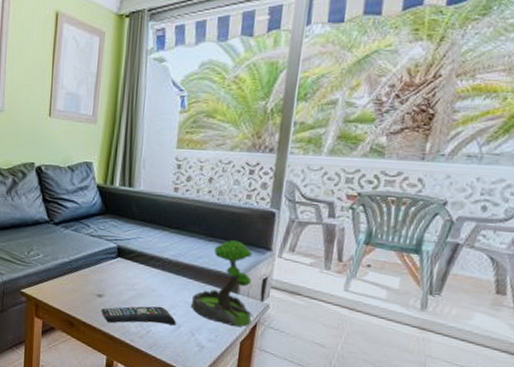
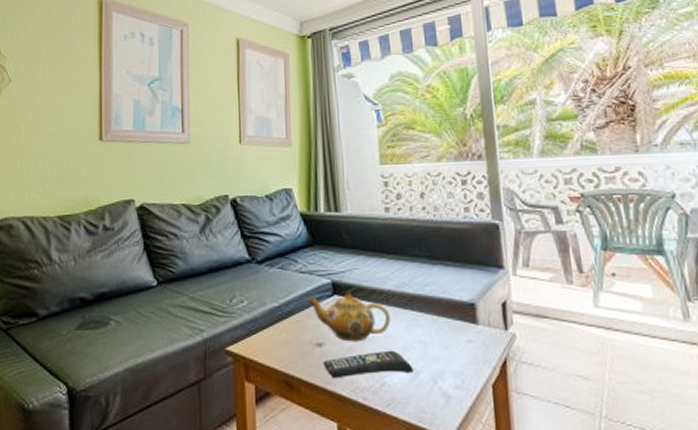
teapot: none [94,254,164,297] -> present [307,290,391,342]
plant: present [192,239,254,327] -> none [427,260,501,365]

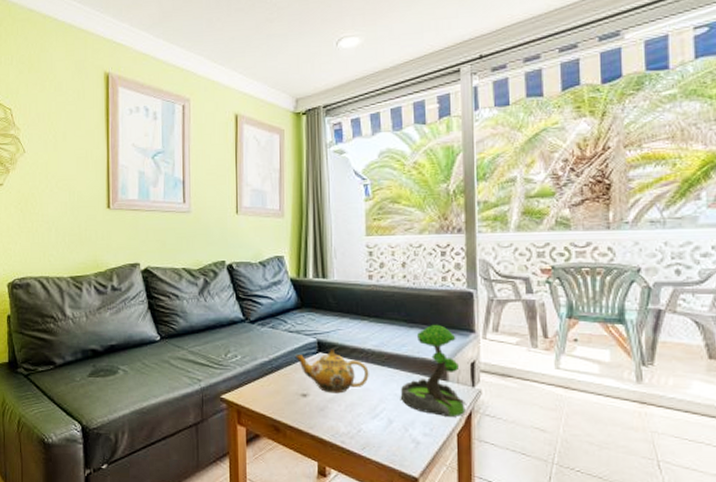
remote control: present [322,350,413,379] -> none [307,401,387,425]
plant: none [427,260,501,365] -> present [401,324,467,417]

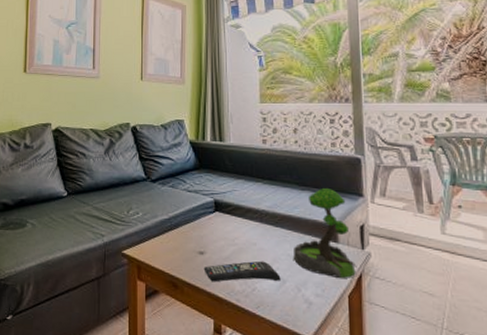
teapot: present [294,348,369,394] -> none [193,208,263,252]
remote control: none [307,401,387,425] -> present [203,260,281,282]

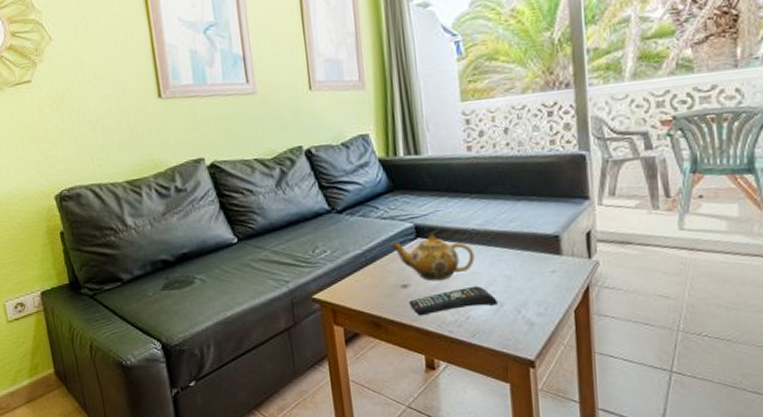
teapot: none [193,208,263,252] -> present [390,232,475,282]
plant: present [294,187,357,278] -> none [511,194,584,293]

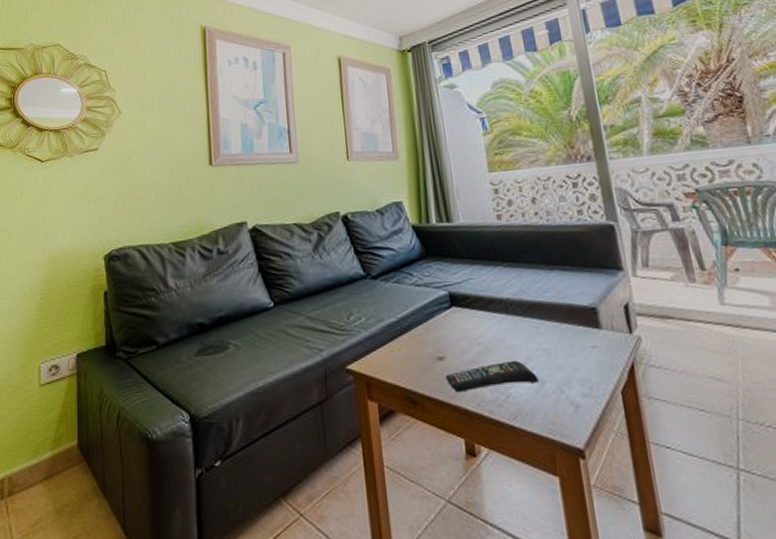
teapot: present [390,232,475,282] -> none [425,301,512,354]

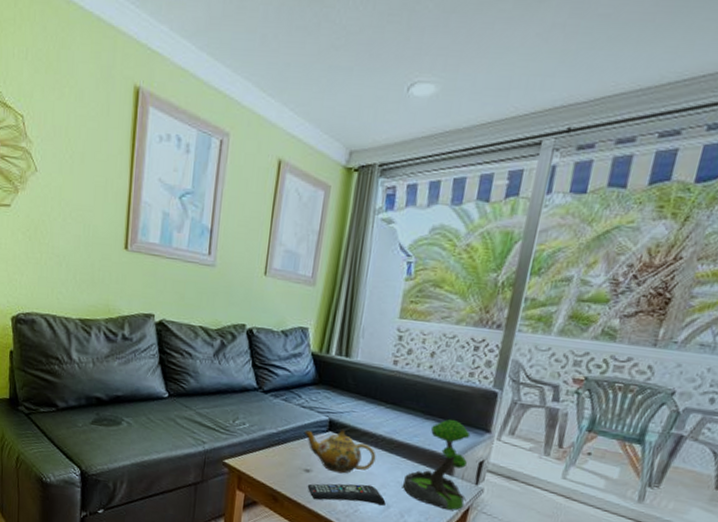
teapot: none [425,301,512,354] -> present [303,429,376,474]
plant: none [549,263,627,371] -> present [403,419,471,510]

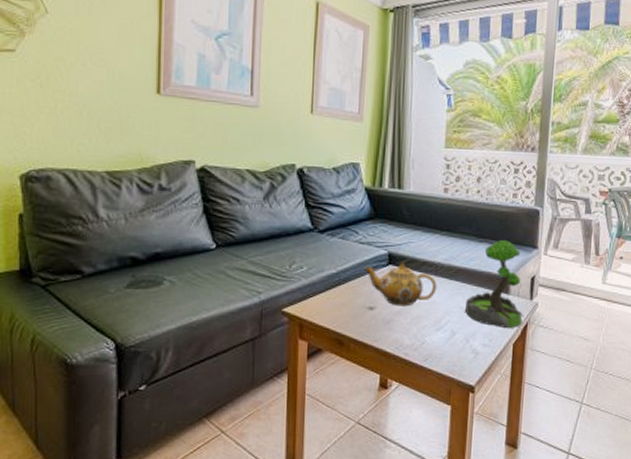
remote control: present [307,483,386,506] -> none [372,314,451,338]

